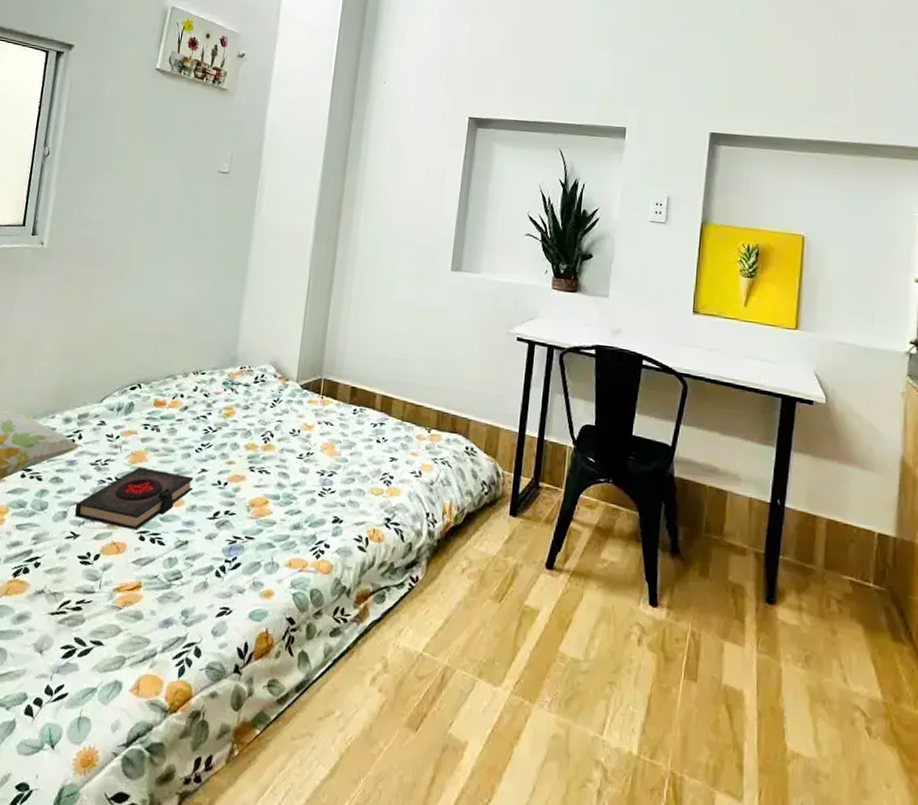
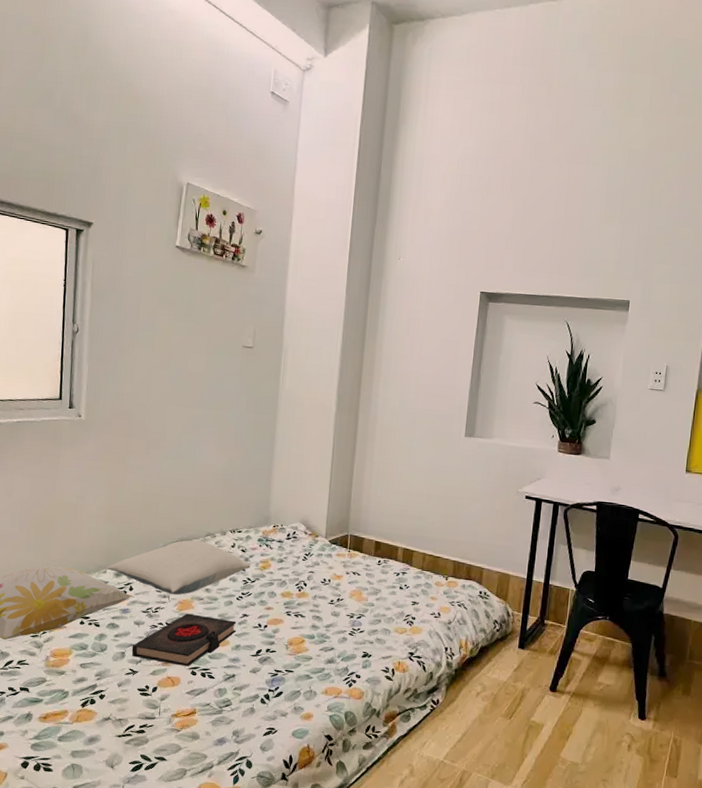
pillow: none [56,382,213,446] -> present [107,540,250,595]

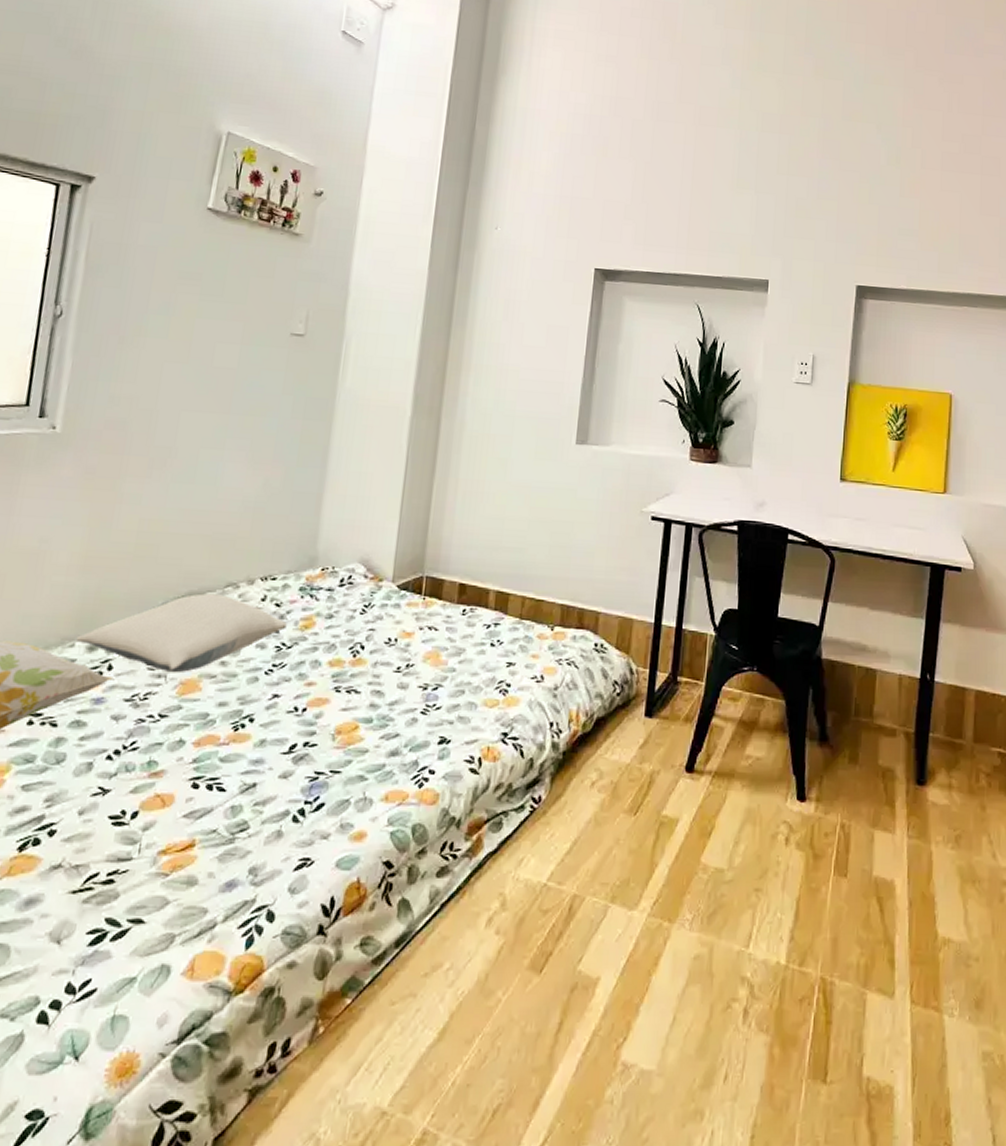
book: present [131,613,237,667] -> none [103,698,263,777]

